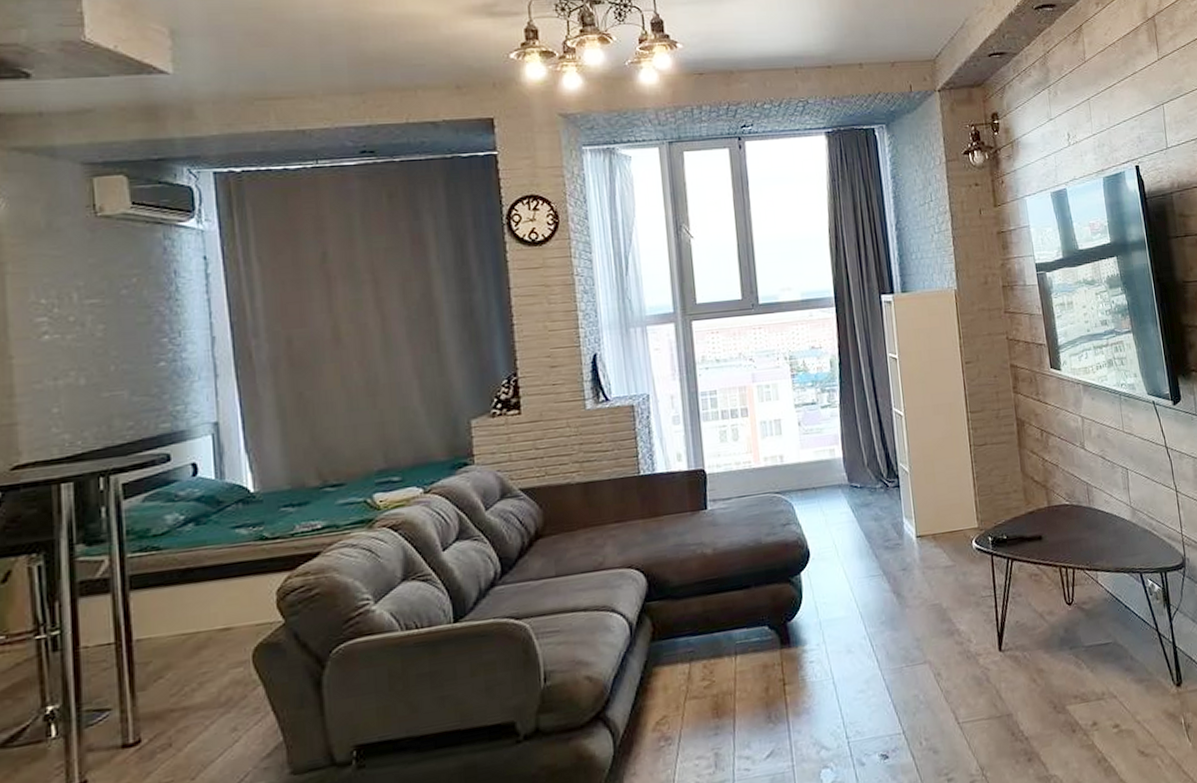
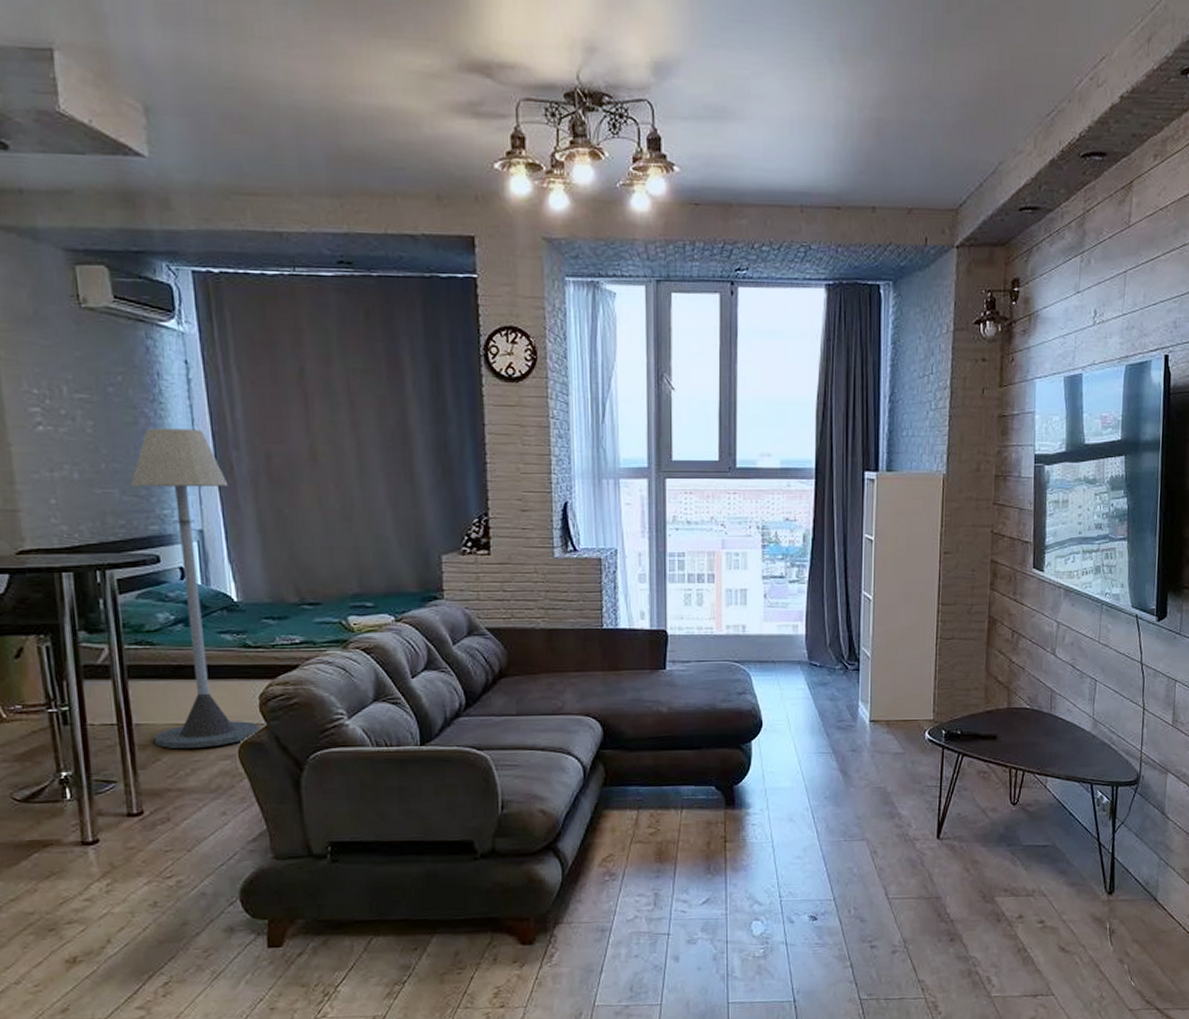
floor lamp: none [141,321,276,663] -> present [130,428,259,748]

